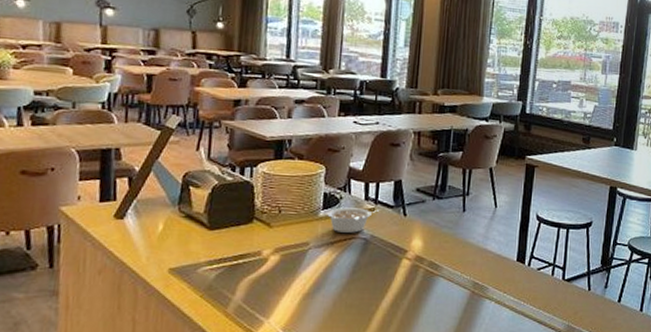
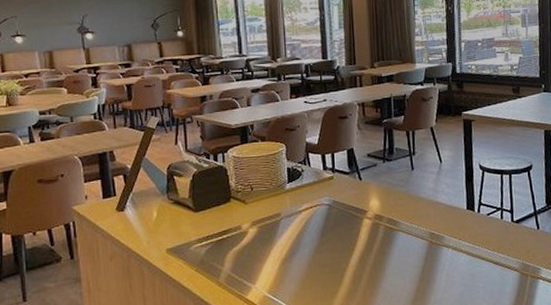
legume: present [327,207,380,233] -> none [293,177,338,202]

